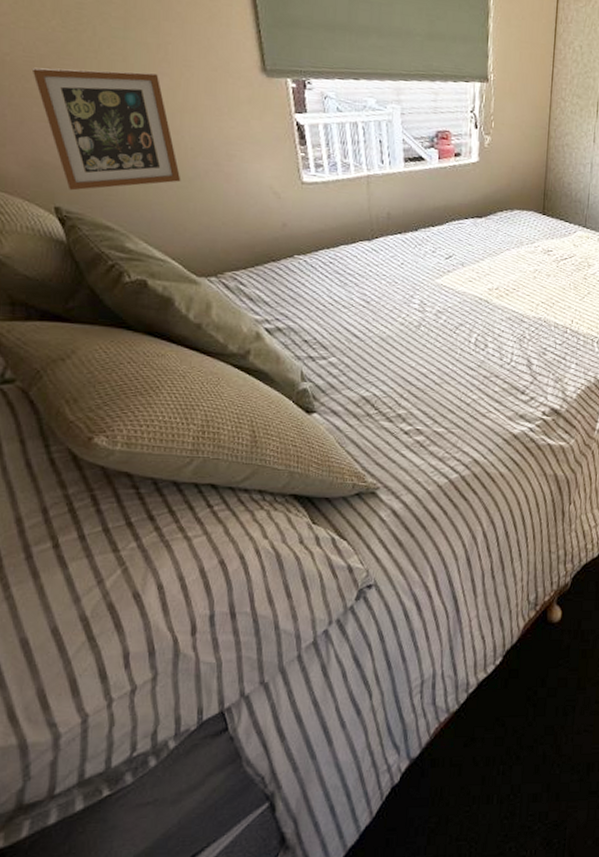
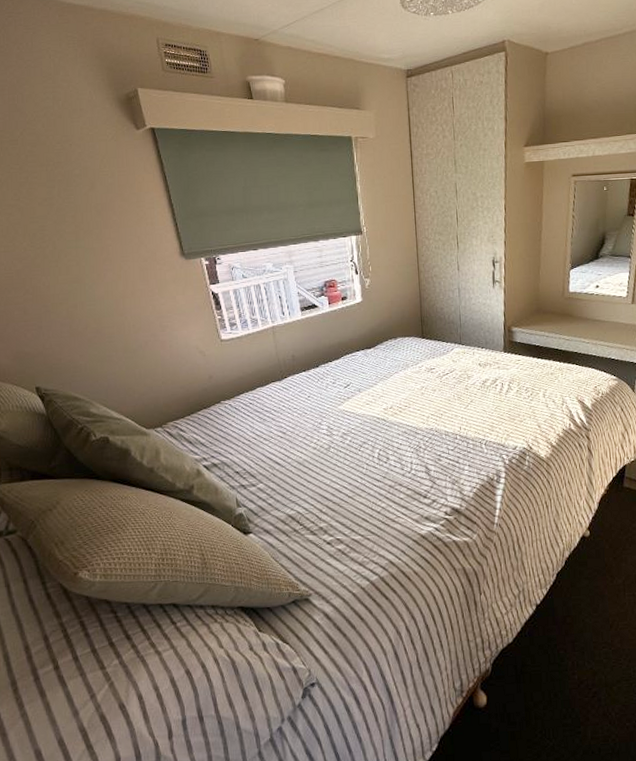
picture frame: present [31,67,181,191] -> none [12,271,128,373]

